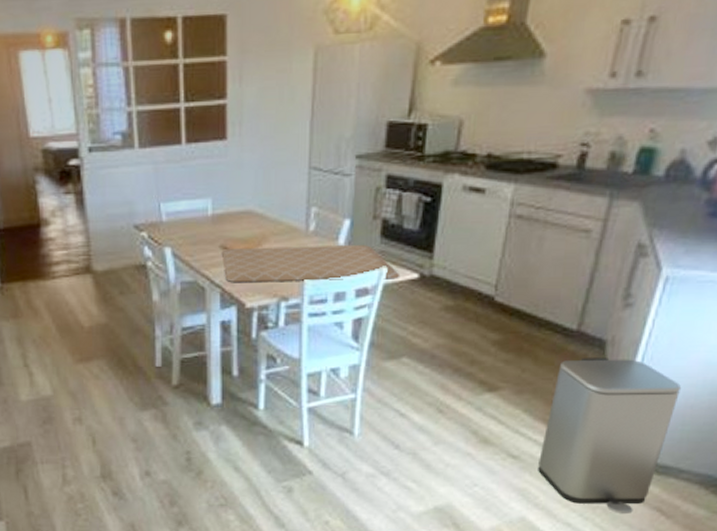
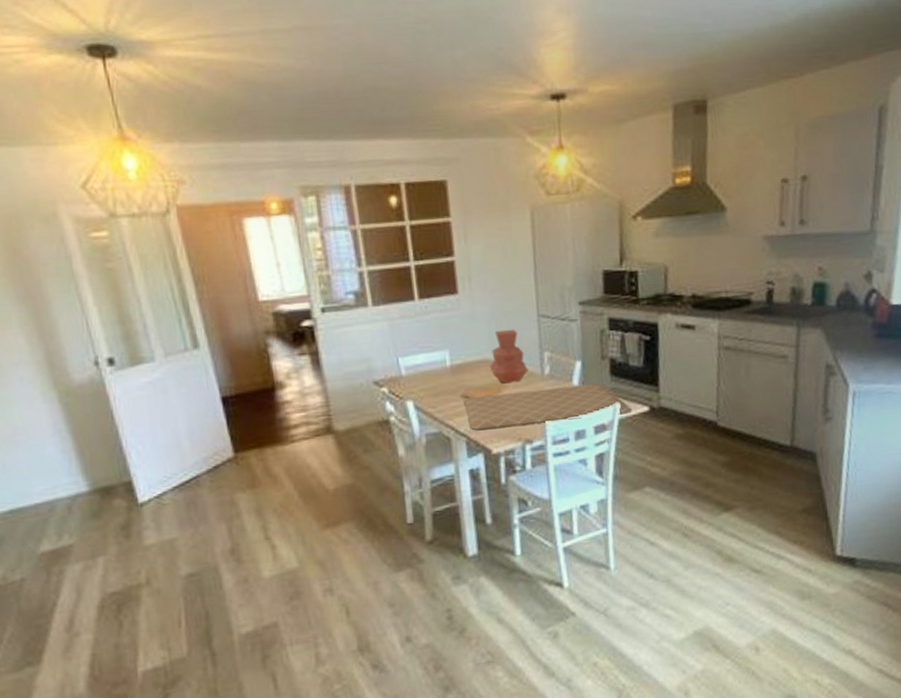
vase: none [252,180,292,237] -> present [489,329,528,384]
pedal bin: present [538,358,682,514] -> none [778,467,883,613]

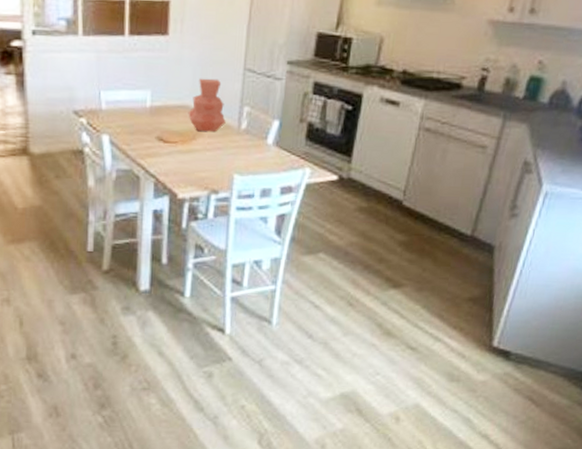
placemat: present [463,383,632,431] -> none [157,140,321,180]

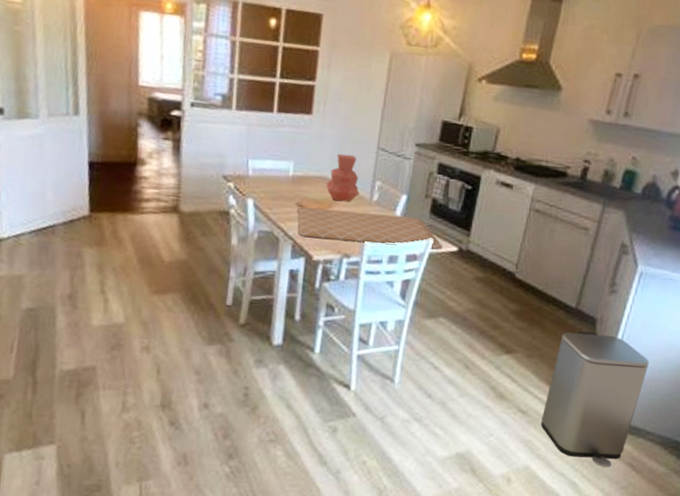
placemat: none [157,140,321,180] -> present [296,206,442,250]
pedal bin: none [432,260,554,402] -> present [541,331,650,467]

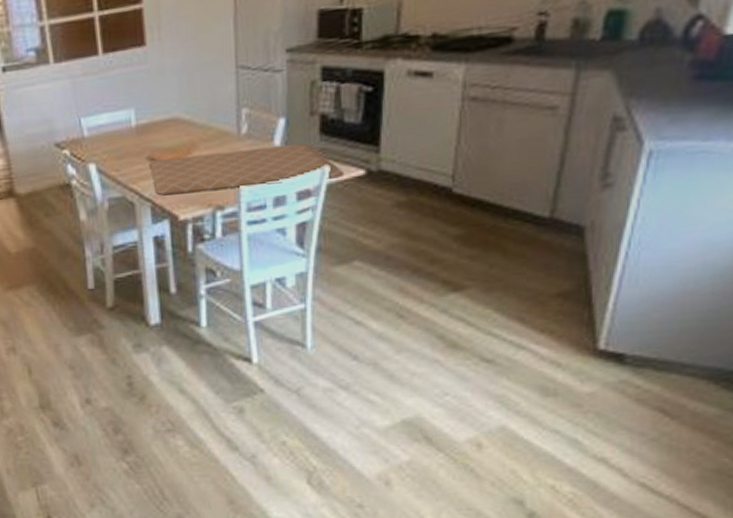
vase: present [326,153,359,203] -> none [178,83,223,145]
pedal bin: present [541,331,650,467] -> none [517,245,678,417]

